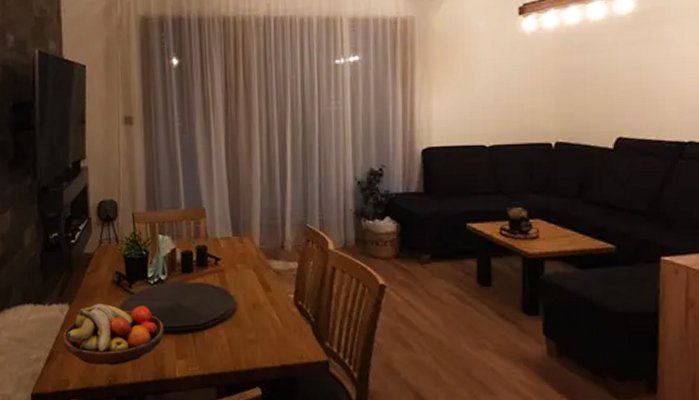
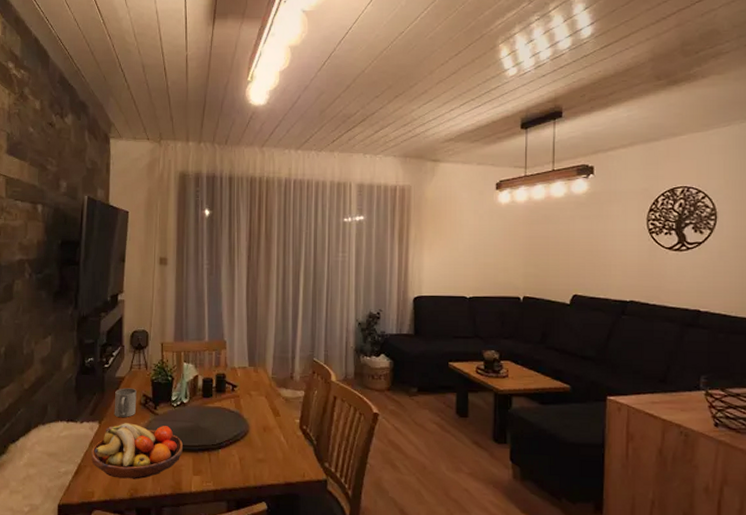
mug: none [84,265,109,298] -> present [114,388,137,417]

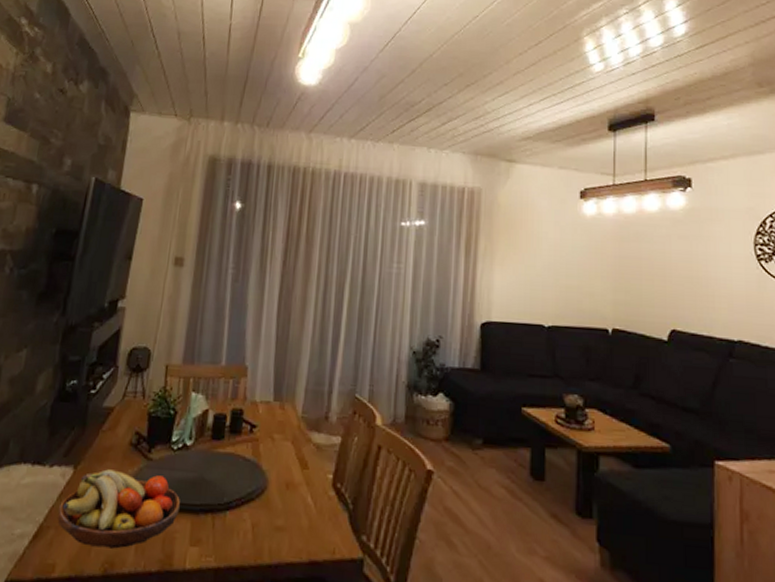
mug: present [114,388,137,417] -> none [94,422,128,462]

